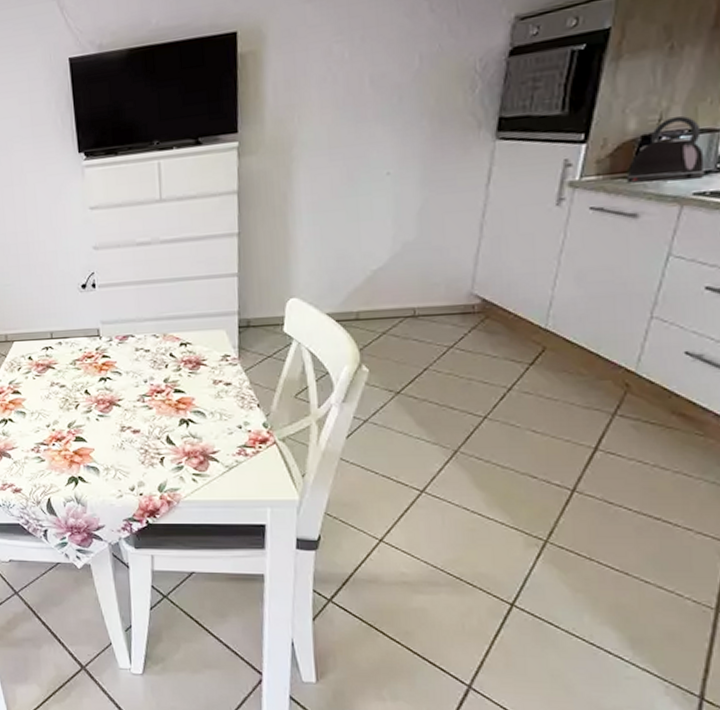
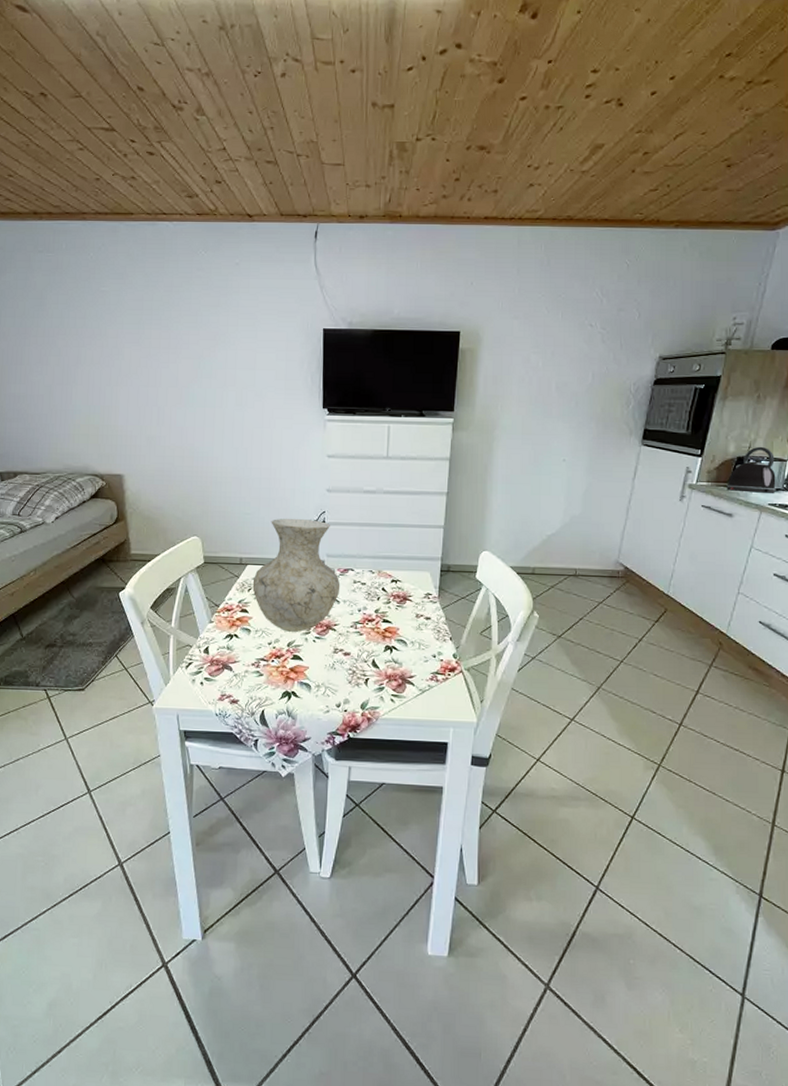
vase: none [21,283,121,411] -> present [252,518,341,632]

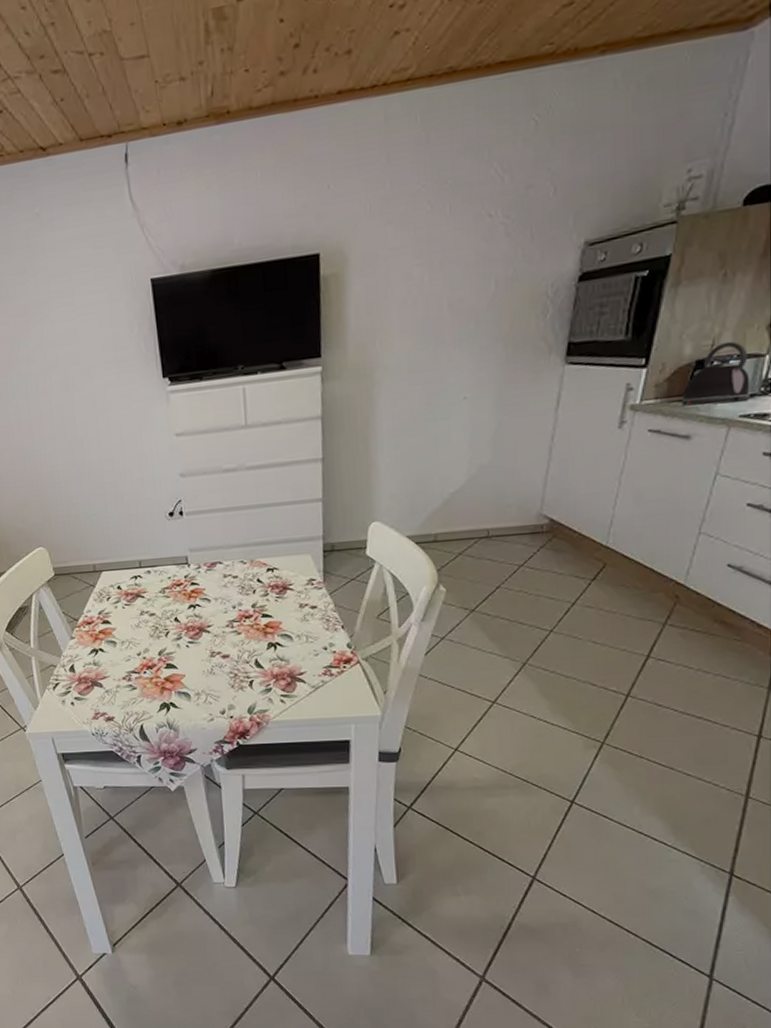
vase: present [252,518,341,632] -> none [110,511,209,639]

